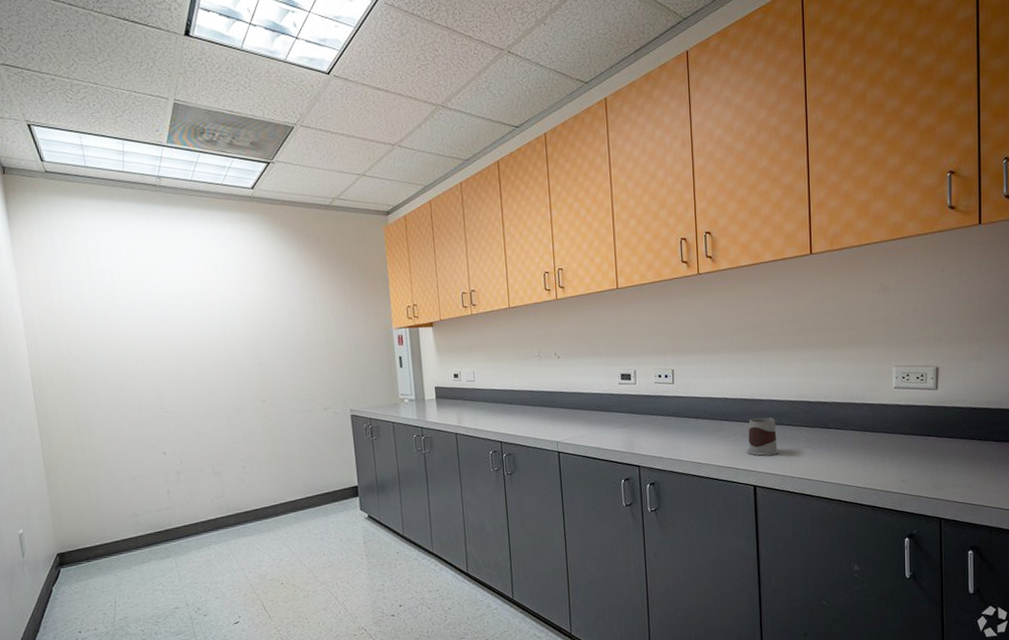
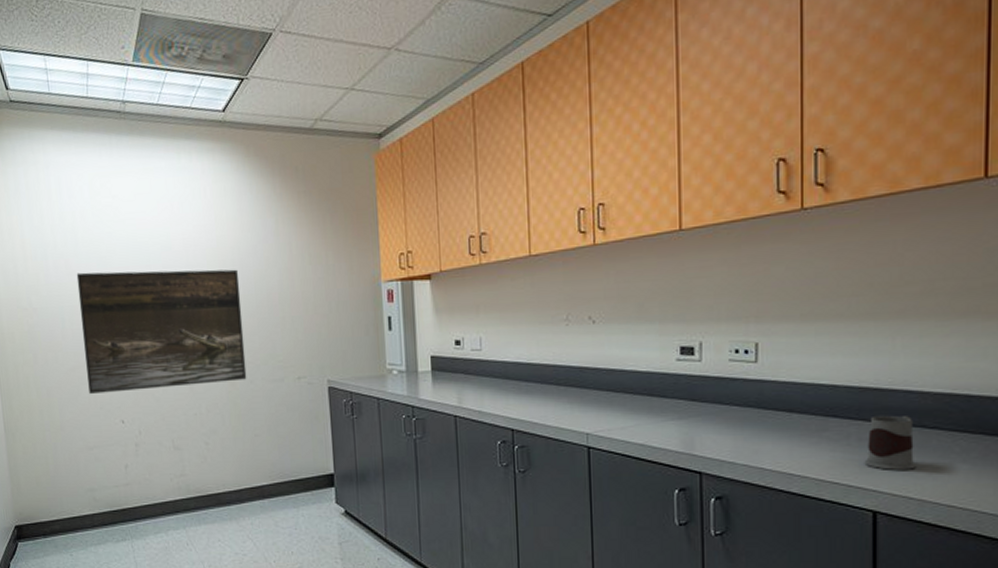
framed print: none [115,319,280,431] -> present [76,269,247,395]

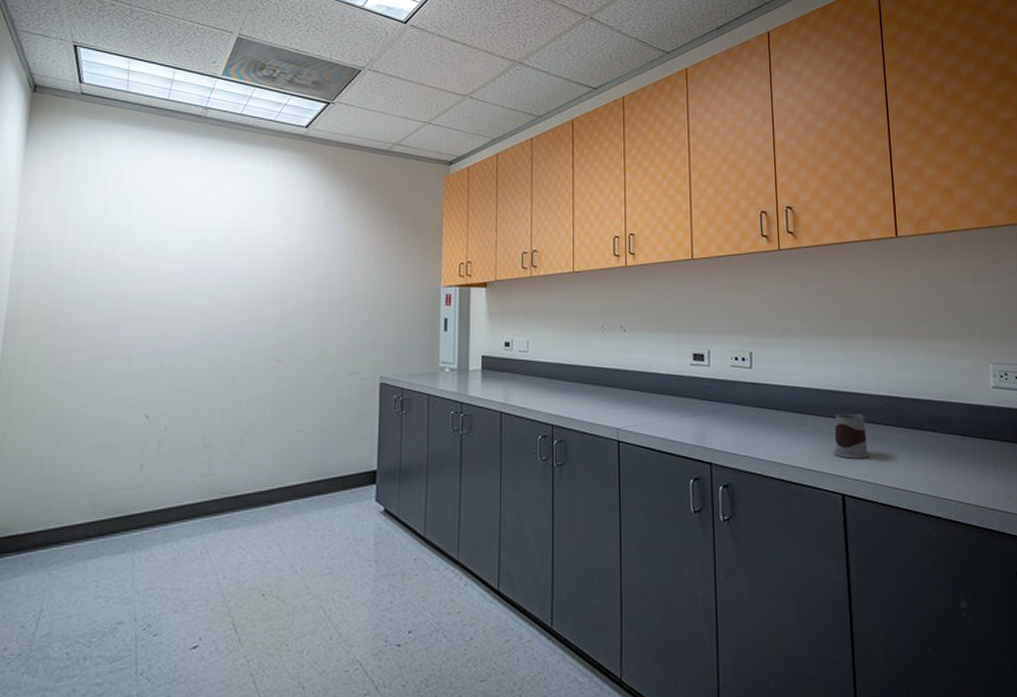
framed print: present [76,269,247,395] -> none [112,261,302,387]

